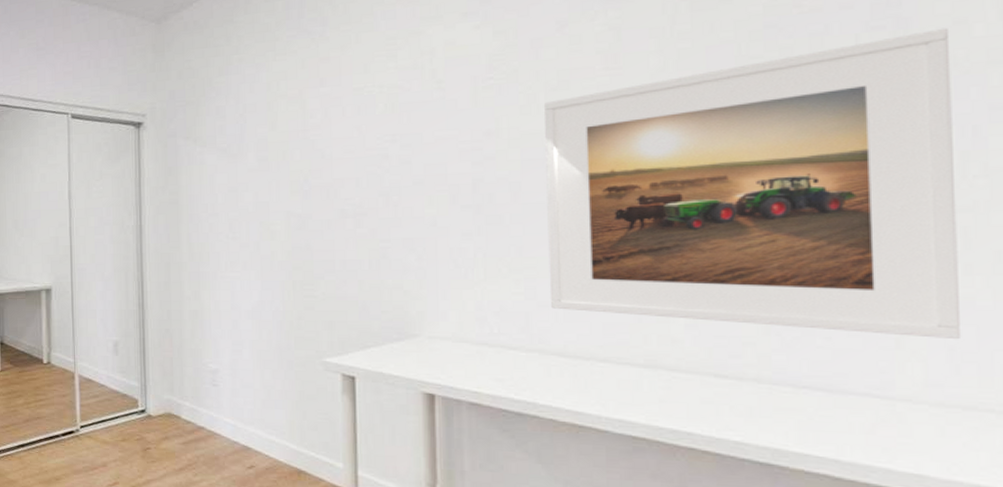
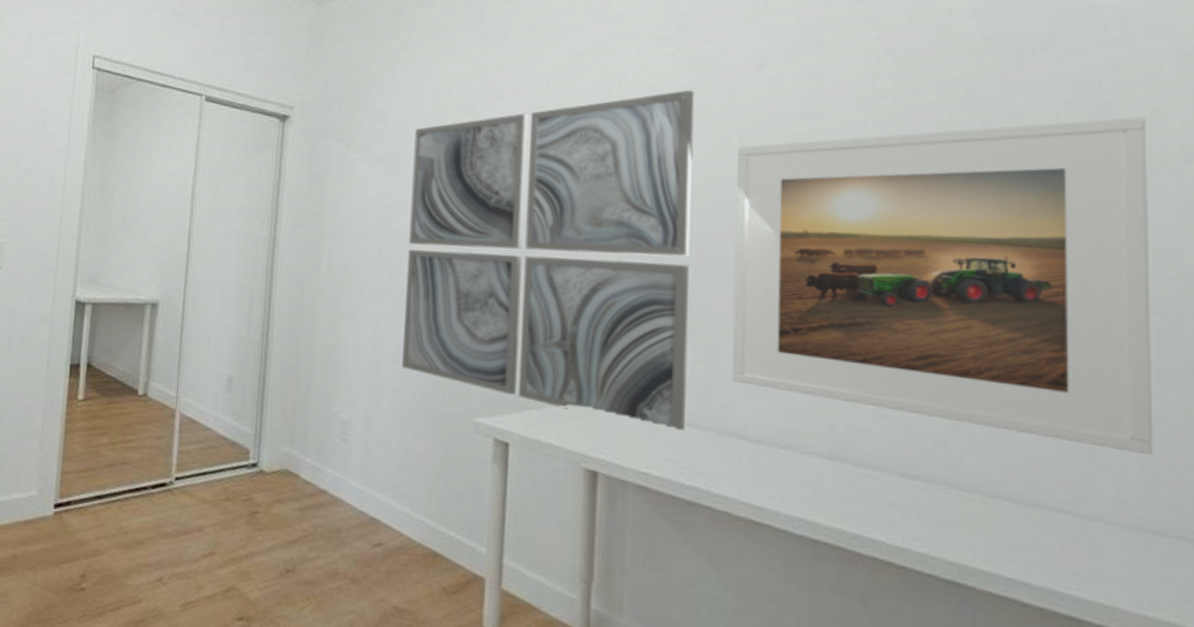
wall art: none [252,56,510,354] -> present [402,89,695,431]

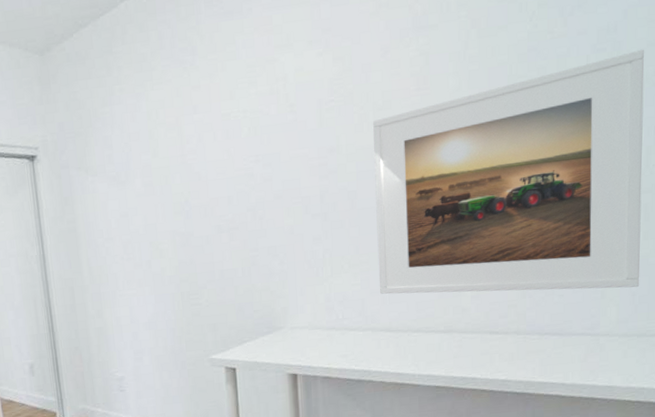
wall art: present [402,89,695,431] -> none [136,81,351,337]

